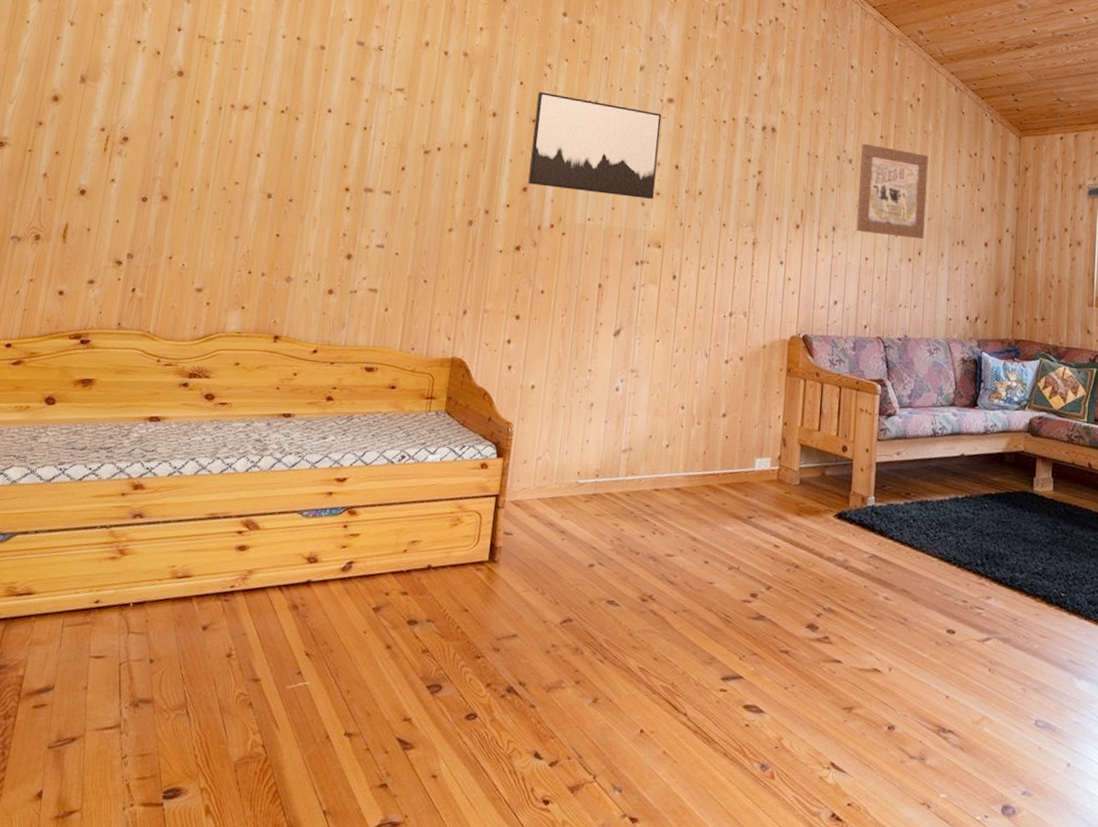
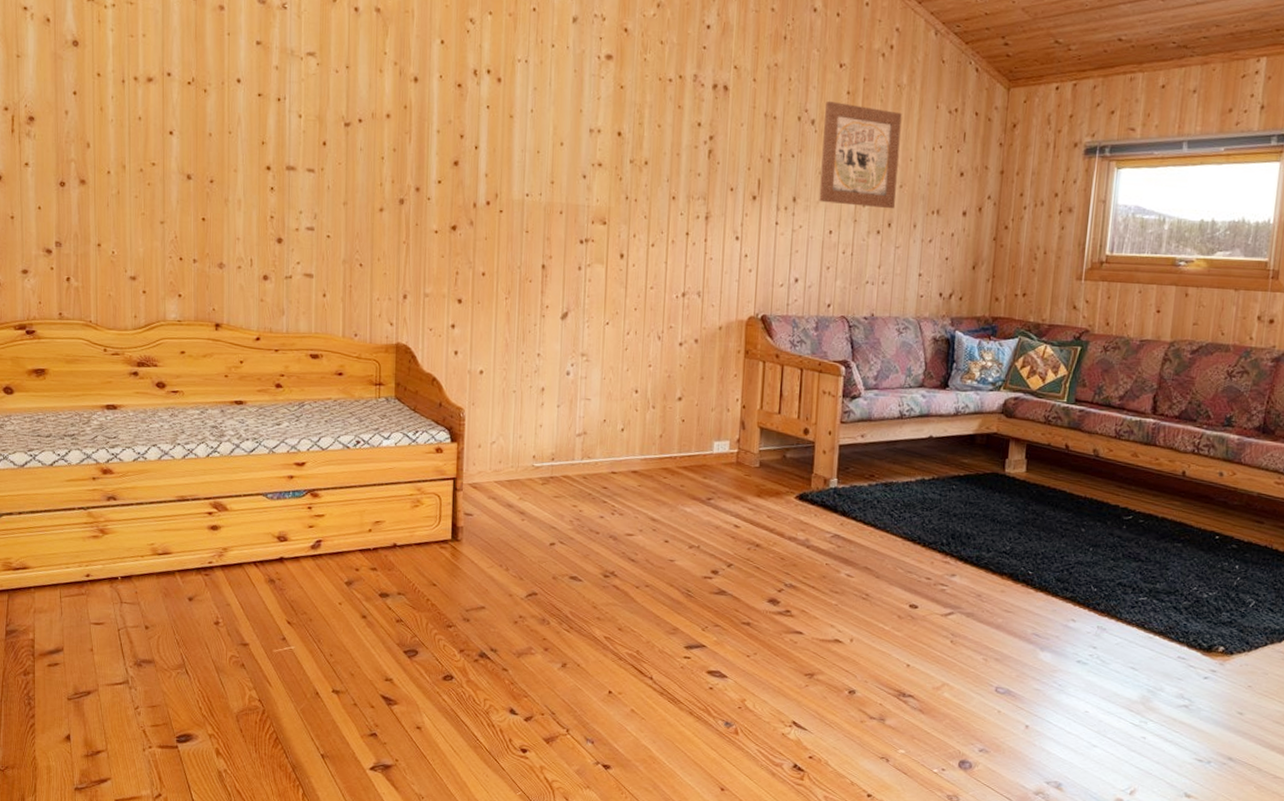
wall art: present [528,92,662,200] -> none [458,51,600,172]

